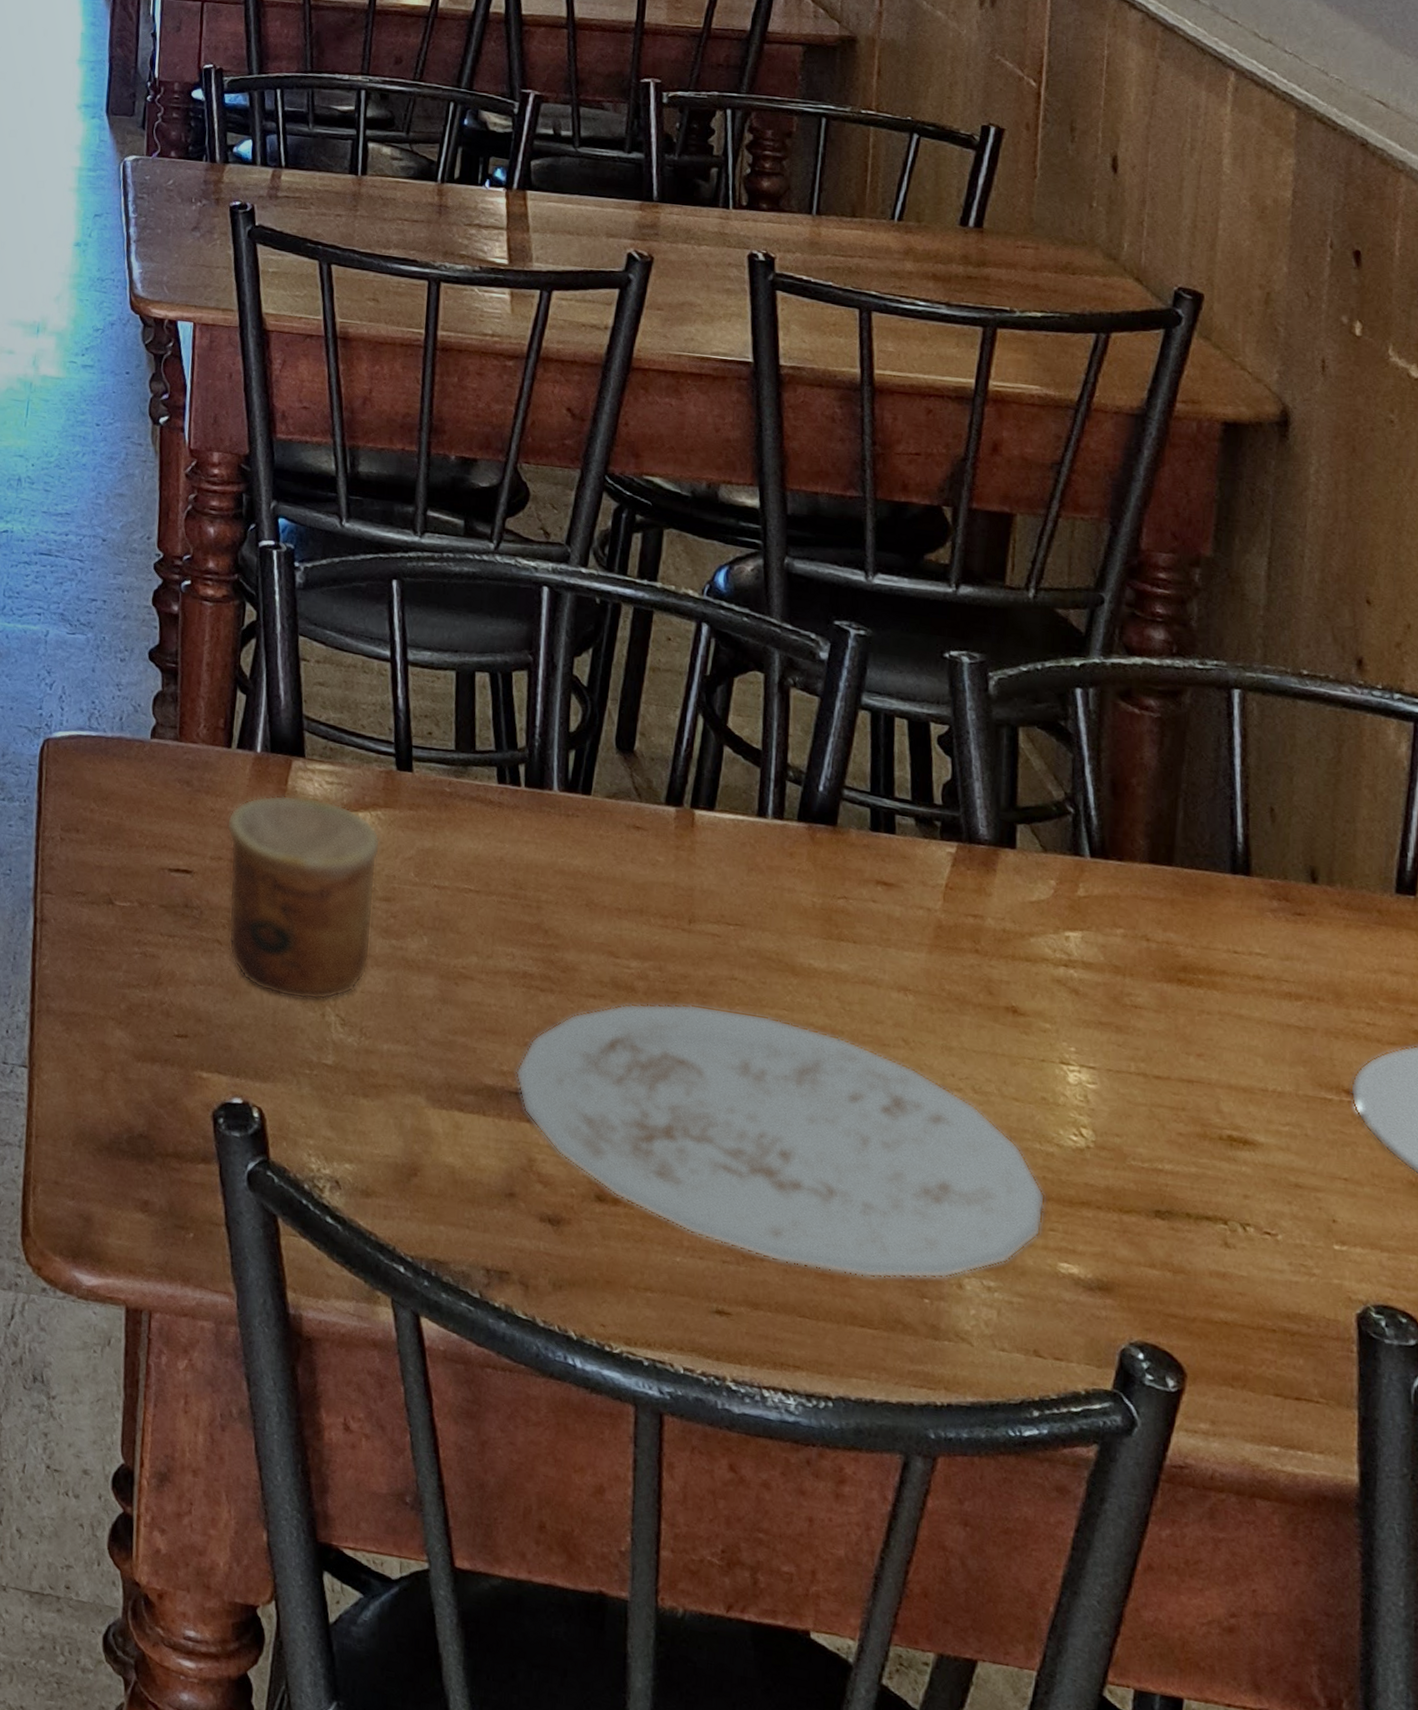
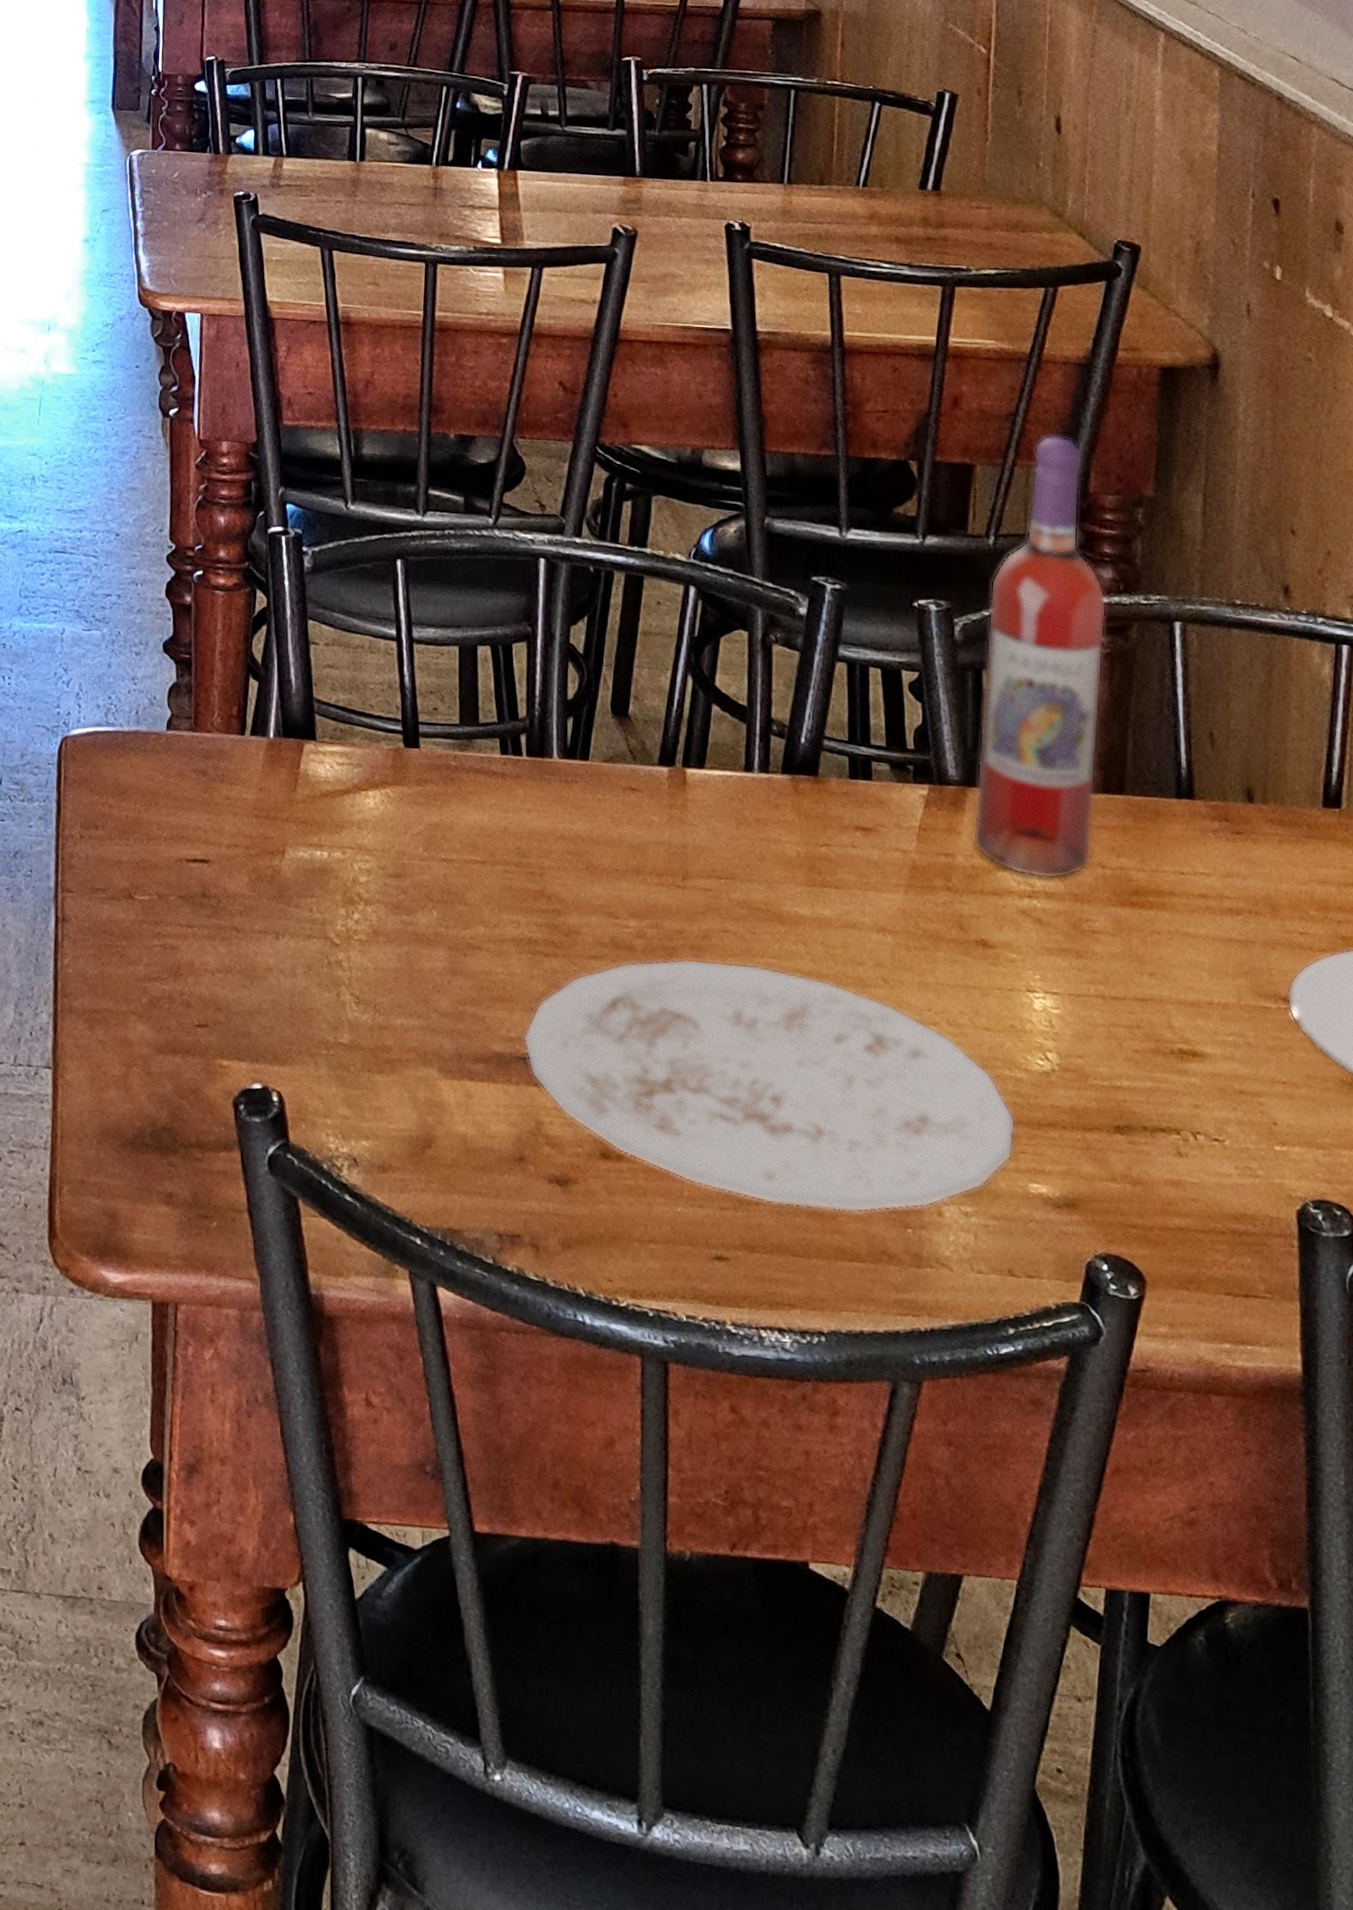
cup: present [226,795,381,1000] -> none [241,778,391,981]
wine bottle: none [1004,487,1158,950] -> present [972,435,1107,879]

